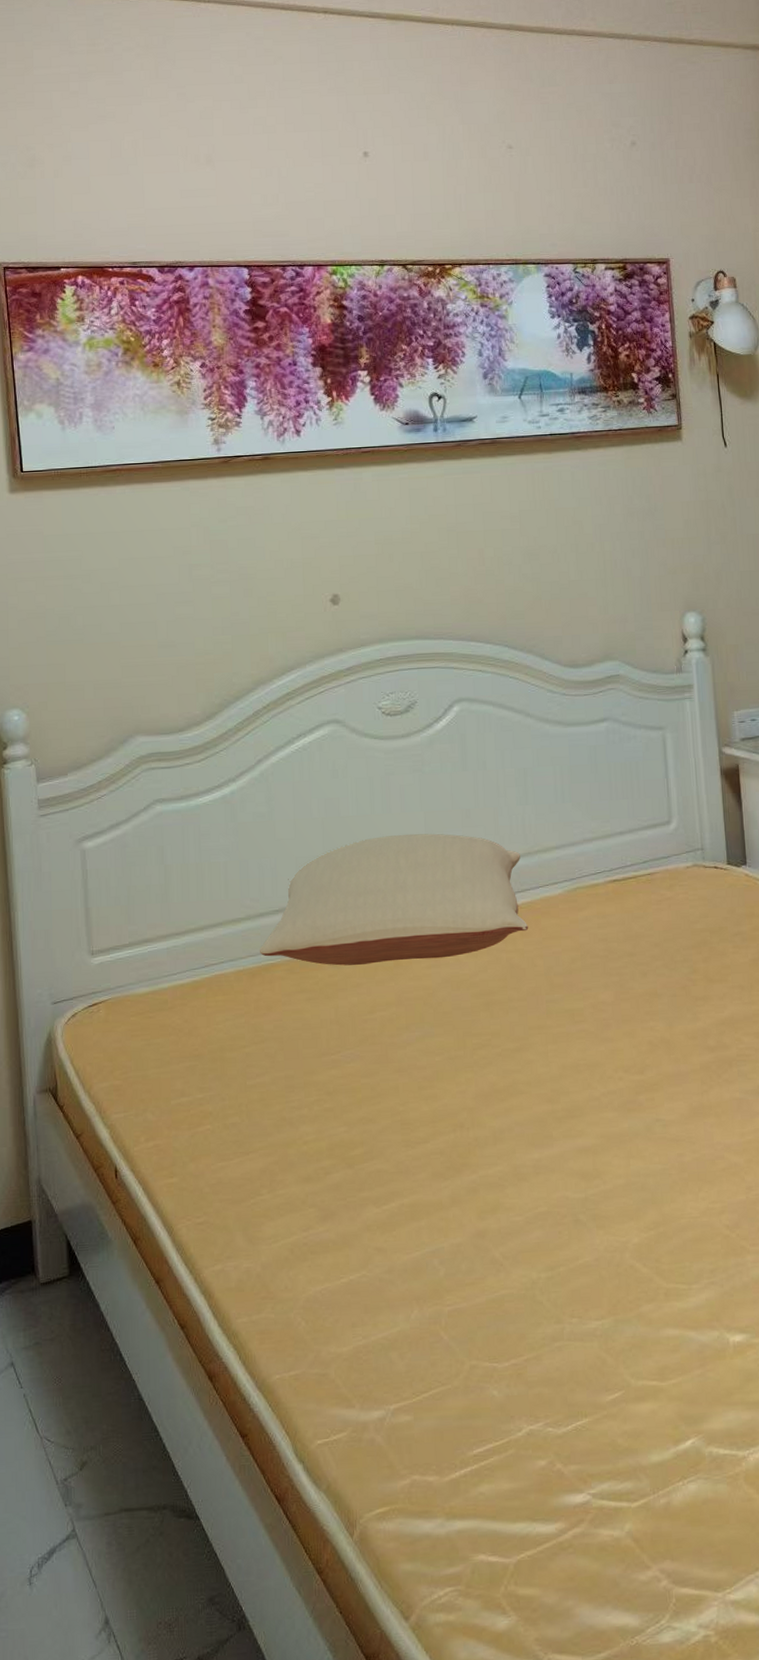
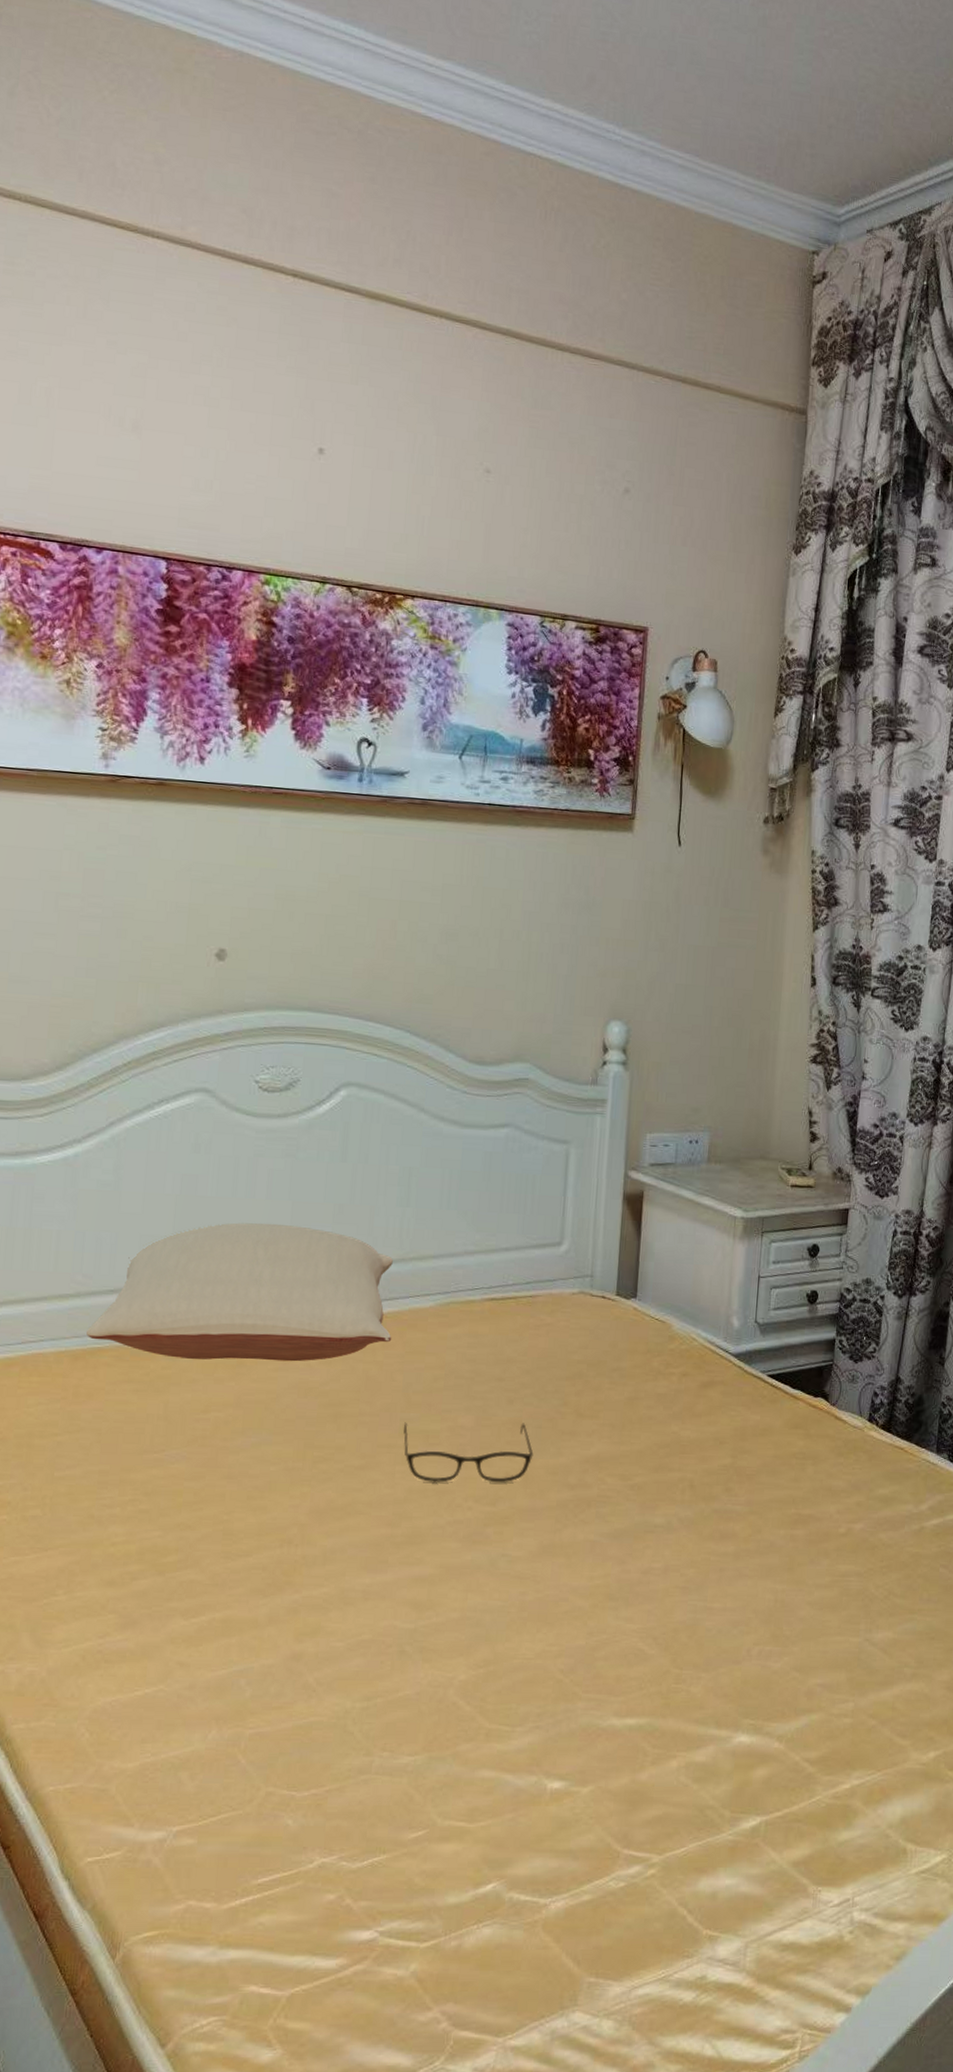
eyeglasses: none [549,993,672,1059] -> present [403,1422,534,1484]

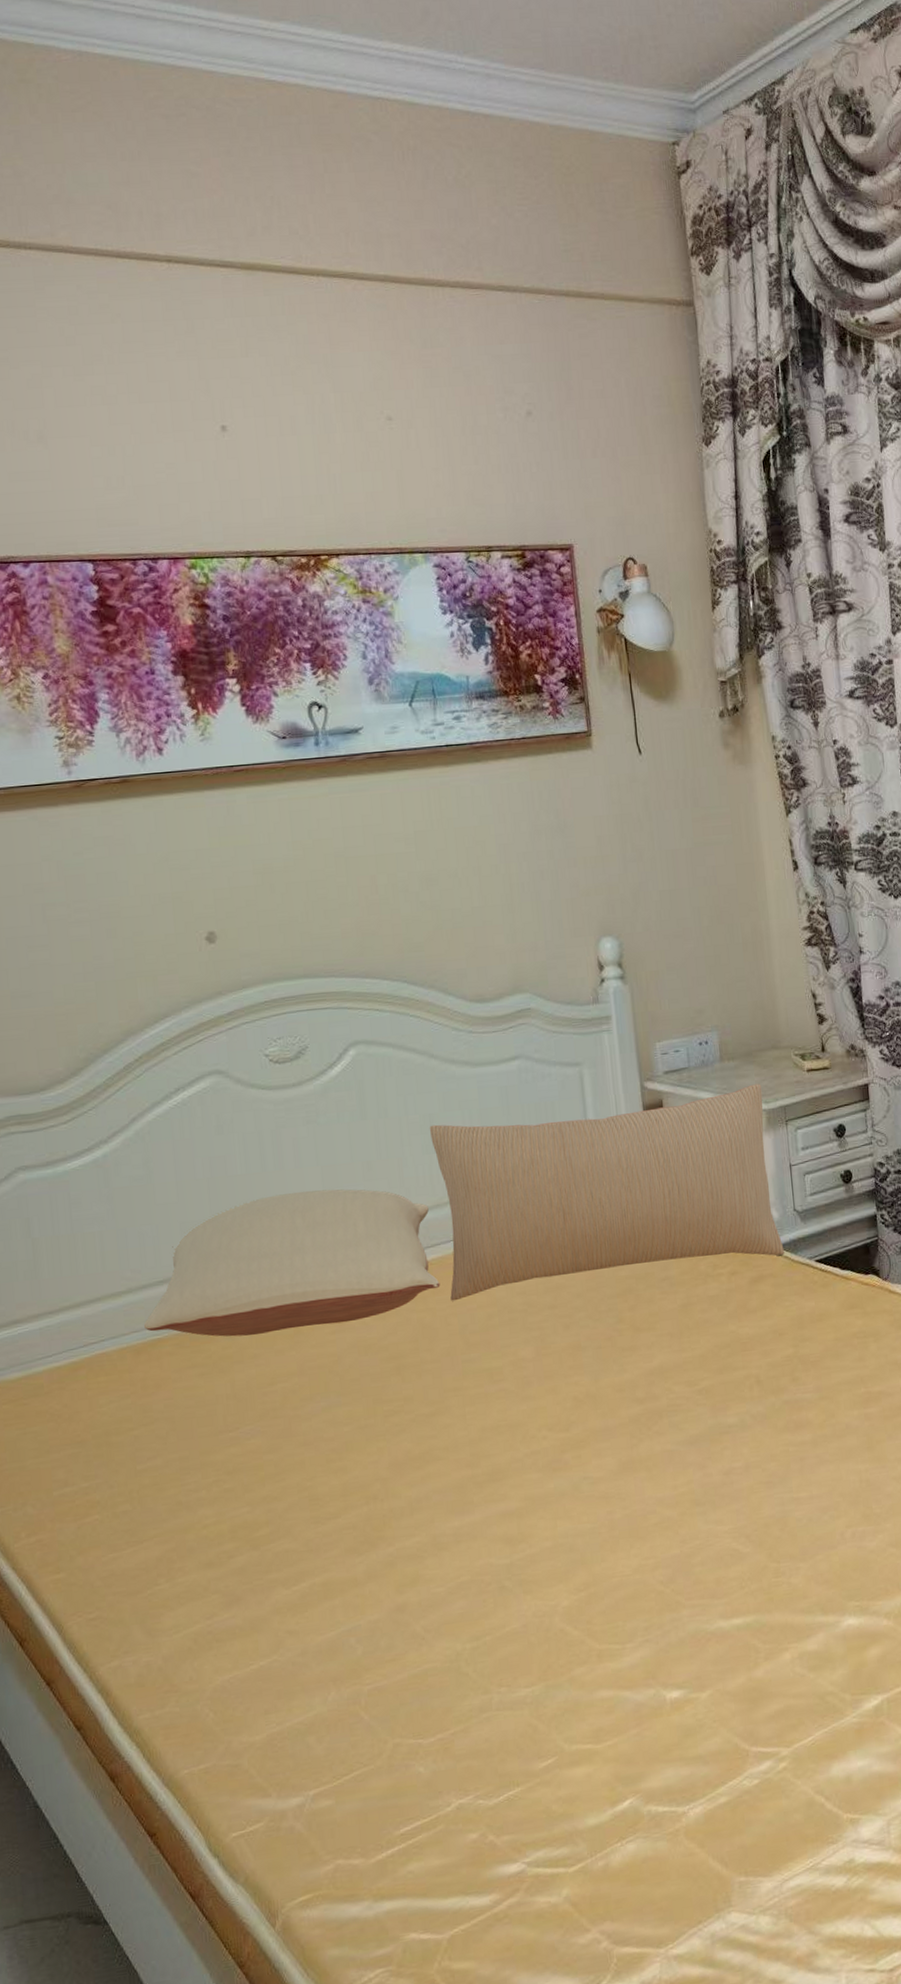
pillow: none [399,1178,744,1365] -> present [429,1084,785,1301]
eyeglasses: present [403,1422,534,1484] -> none [466,1346,598,1419]

